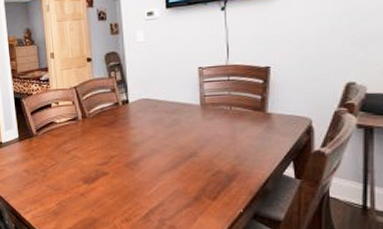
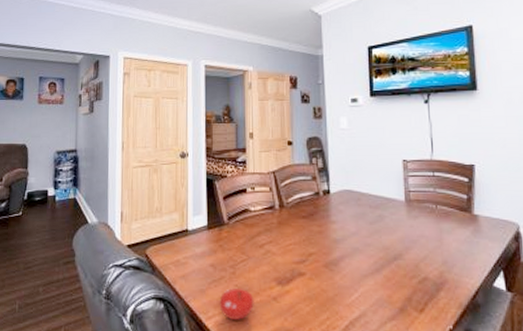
fruit: none [34,188,65,214] -> present [219,288,254,321]

